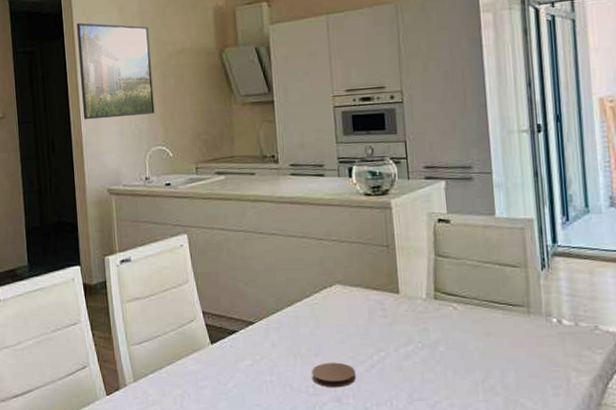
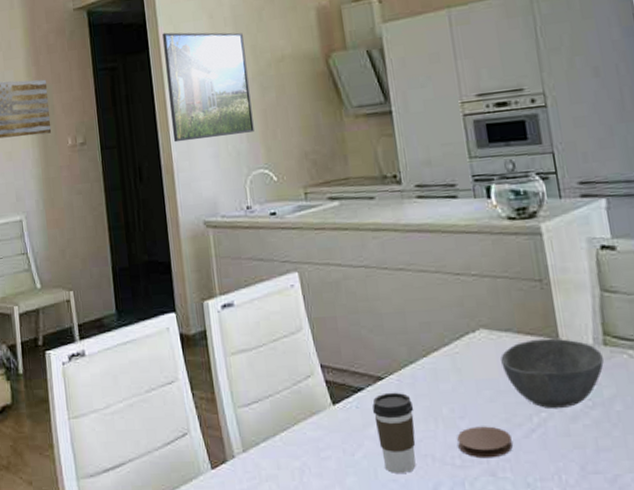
coffee cup: none [244,334,278,399] -> present [372,392,416,473]
bowl: none [351,293,433,350] -> present [501,338,604,409]

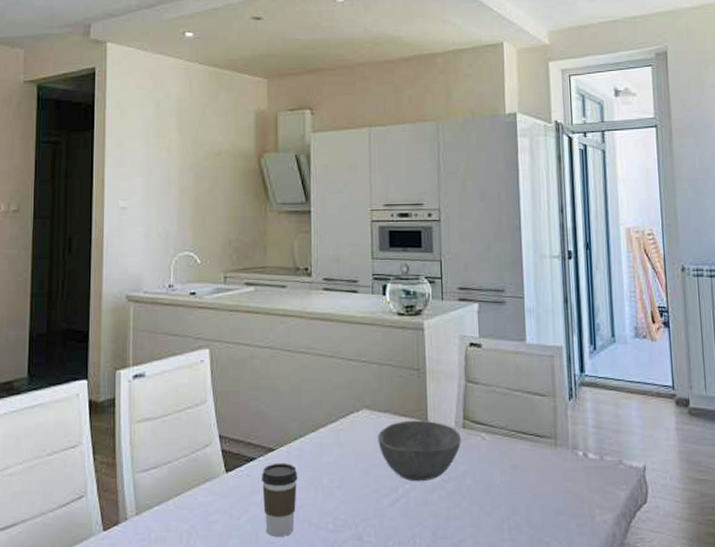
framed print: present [162,32,254,143] -> none [108,115,185,219]
coaster: present [457,426,513,459] -> none [333,495,379,524]

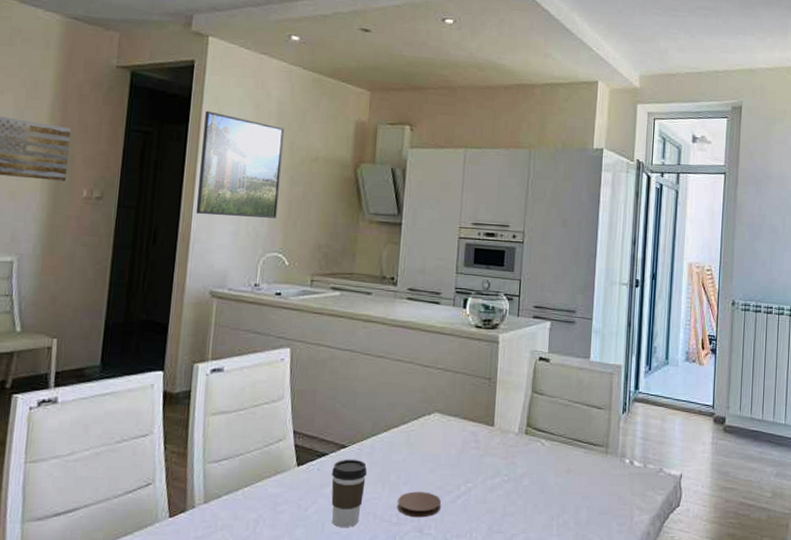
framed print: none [108,115,185,219] -> present [196,110,284,218]
coaster: none [333,495,379,524] -> present [397,491,441,518]
bowl: present [378,420,461,482] -> none [446,425,523,481]

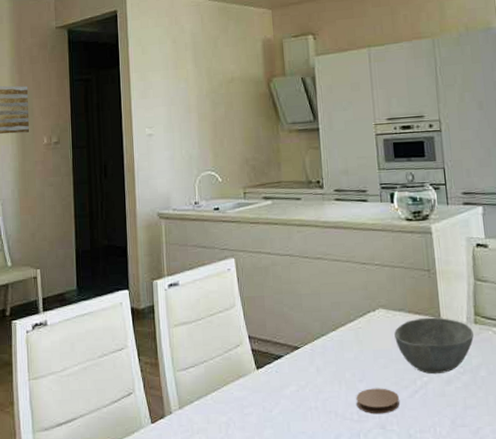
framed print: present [196,110,284,218] -> none [132,52,205,146]
coffee cup: present [331,459,368,527] -> none [289,359,323,427]
bowl: none [446,425,523,481] -> present [394,317,474,375]

